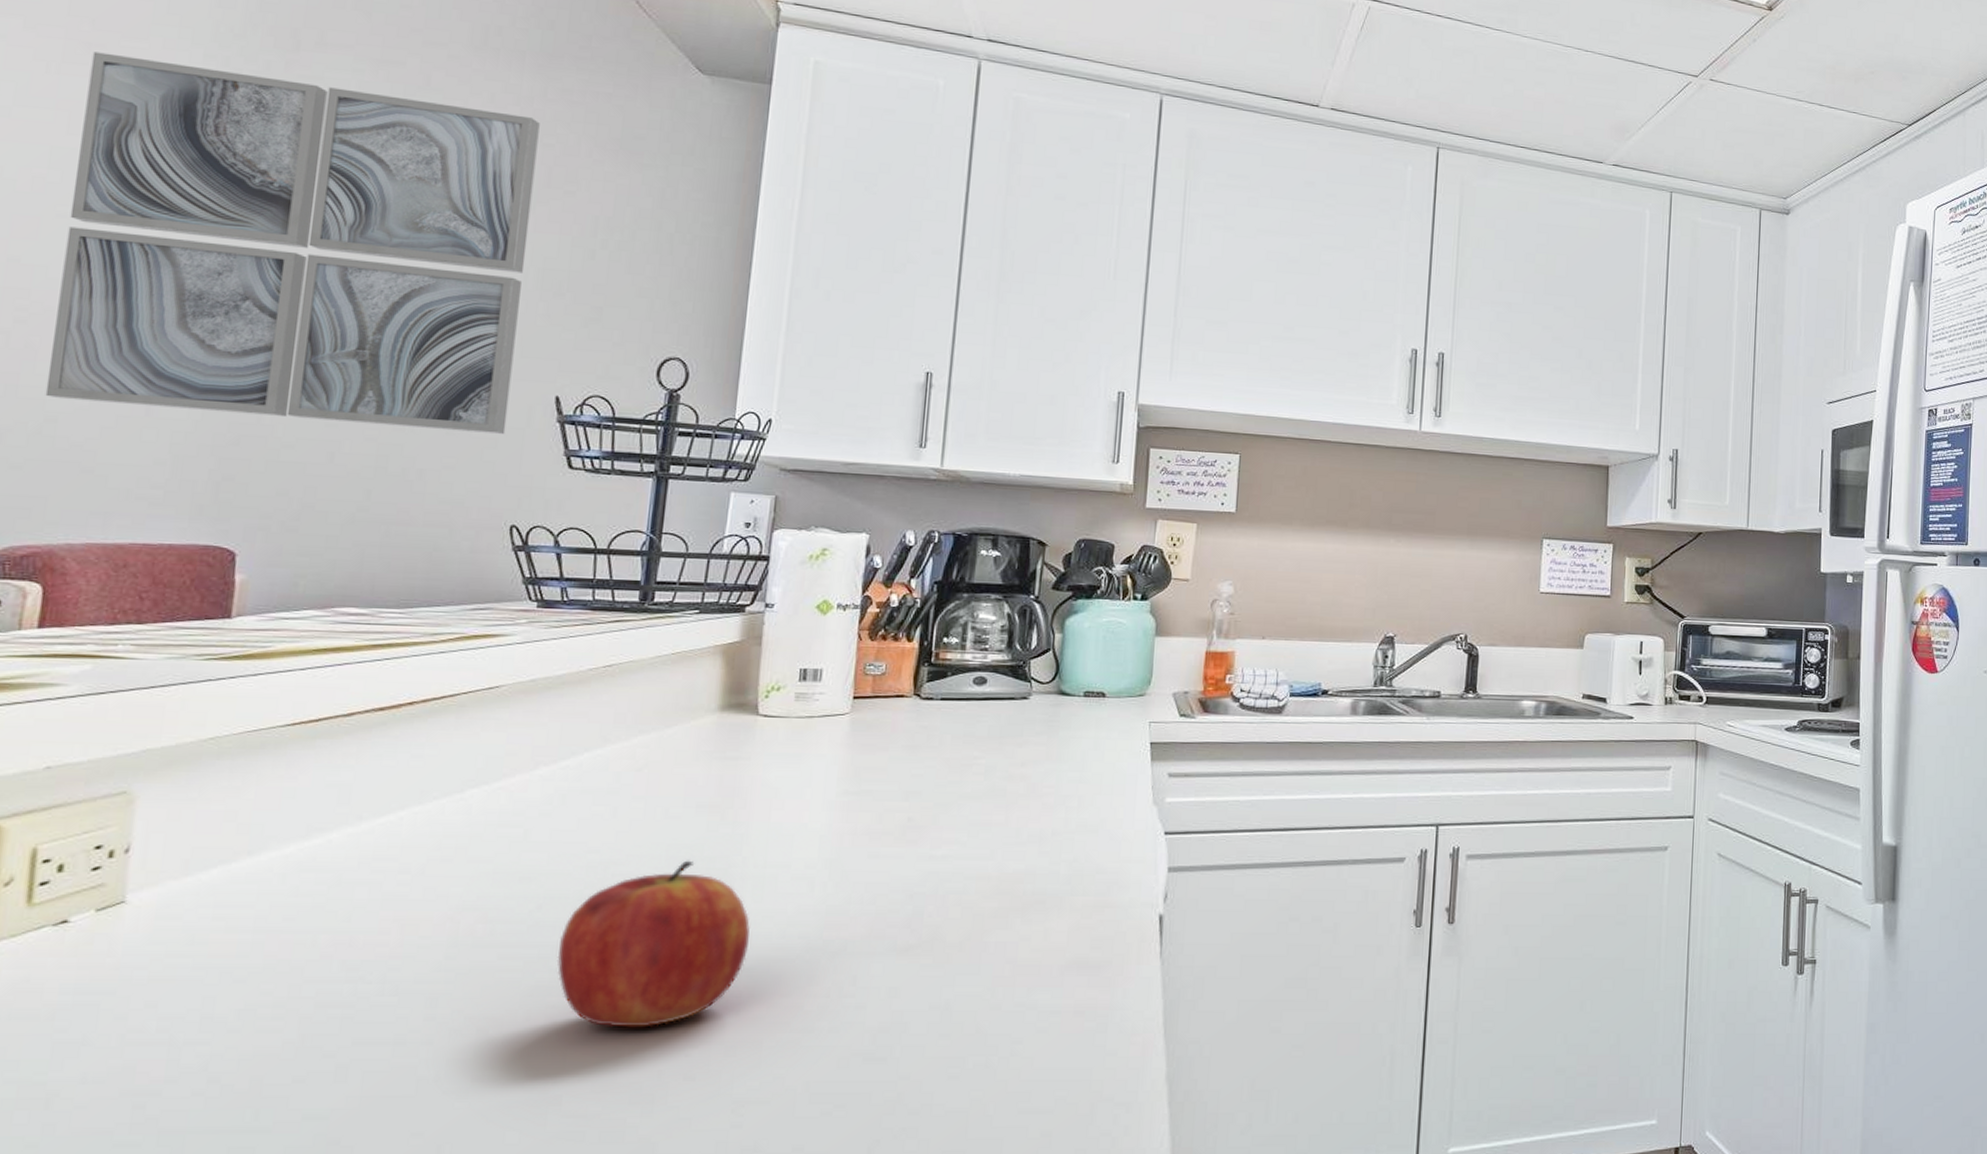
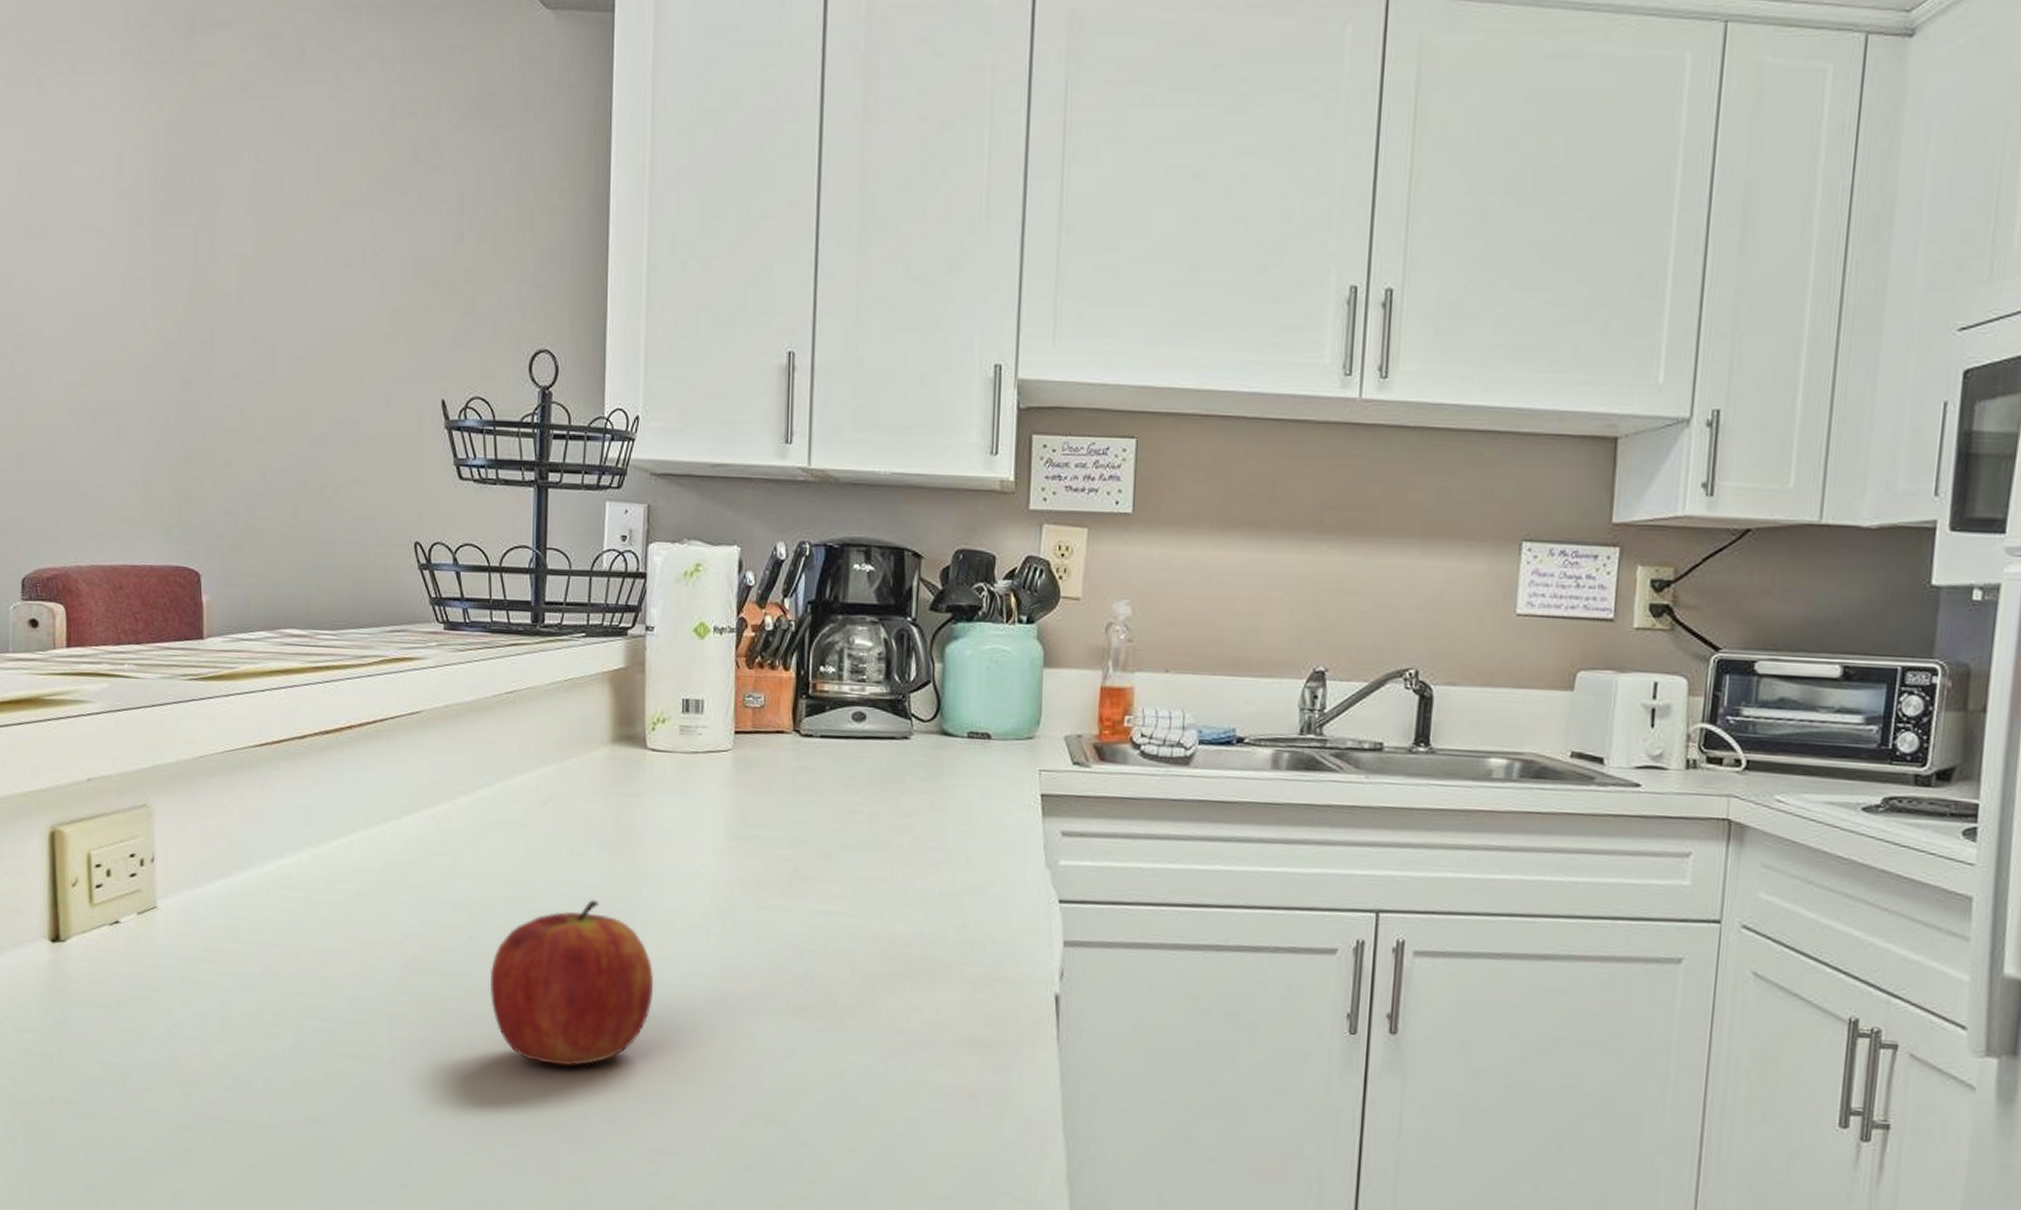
wall art: present [45,51,540,434] -> none [38,59,403,443]

